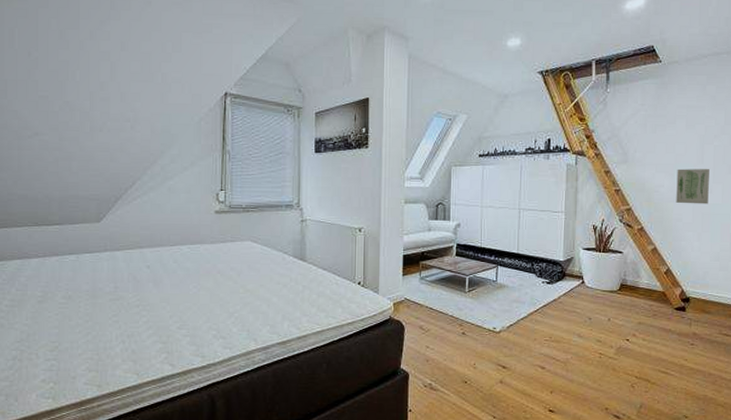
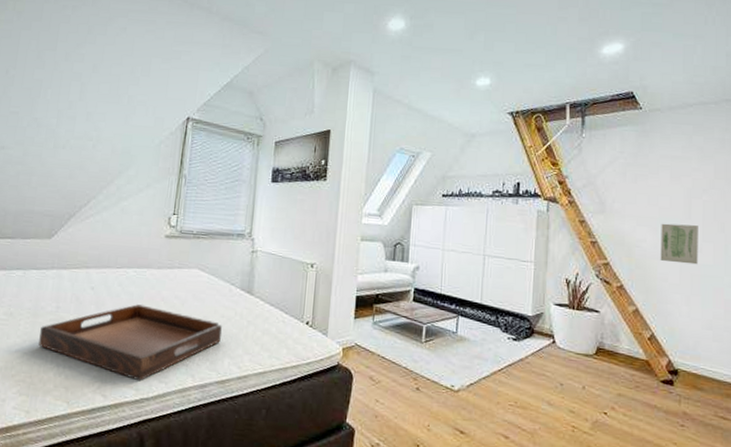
serving tray: none [101,279,279,349] -> present [38,304,222,382]

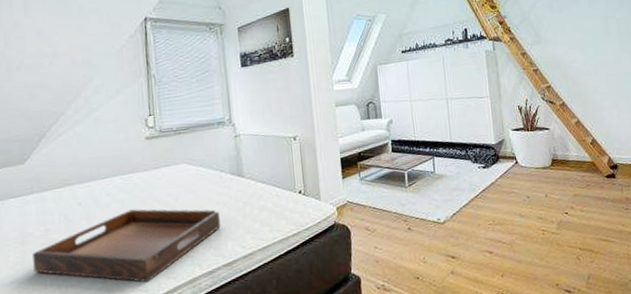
wall art: present [660,223,698,265] -> none [587,41,620,76]

